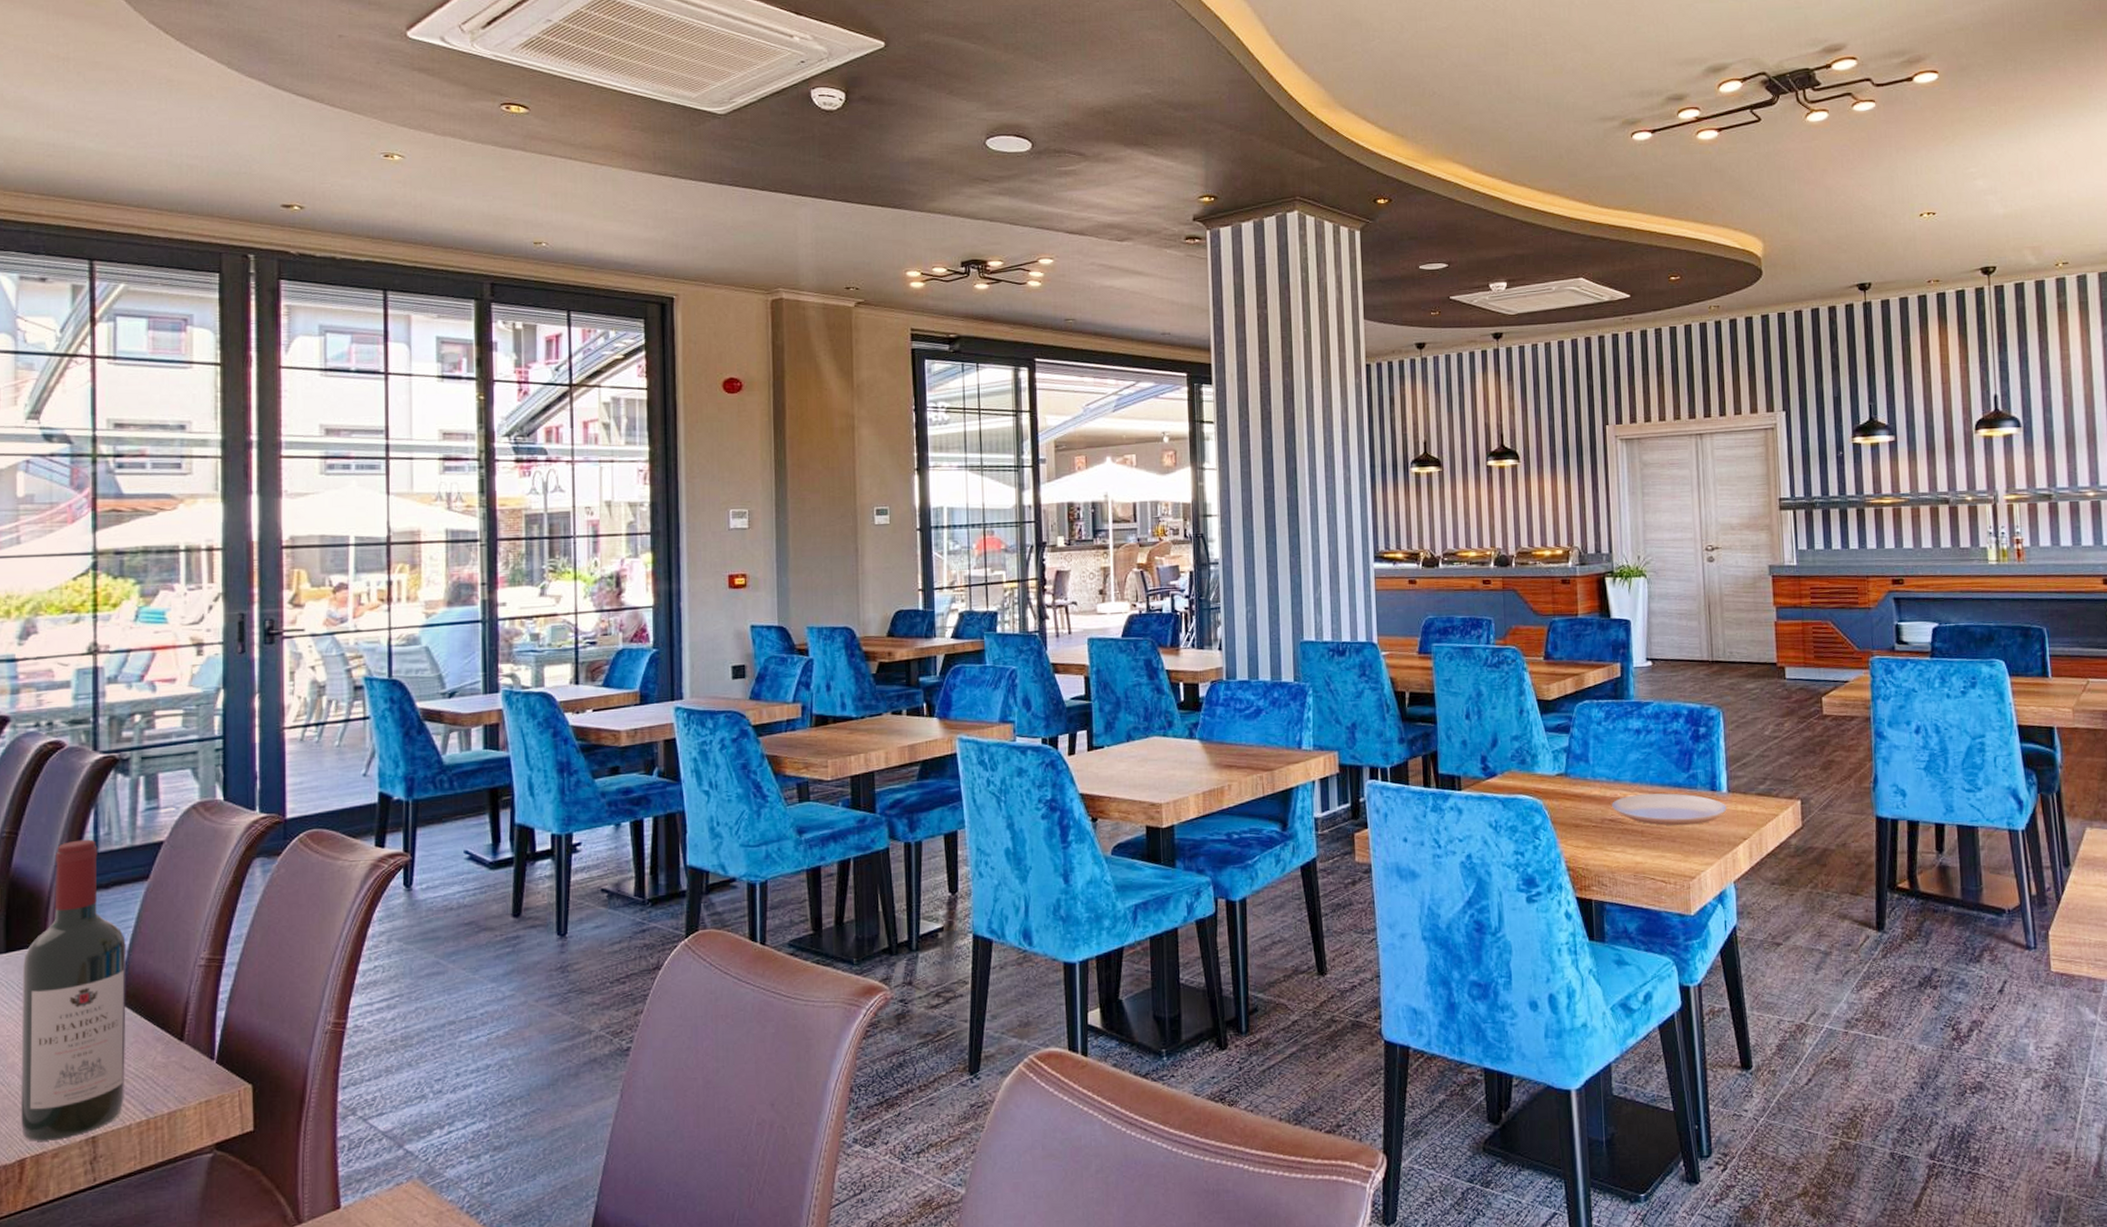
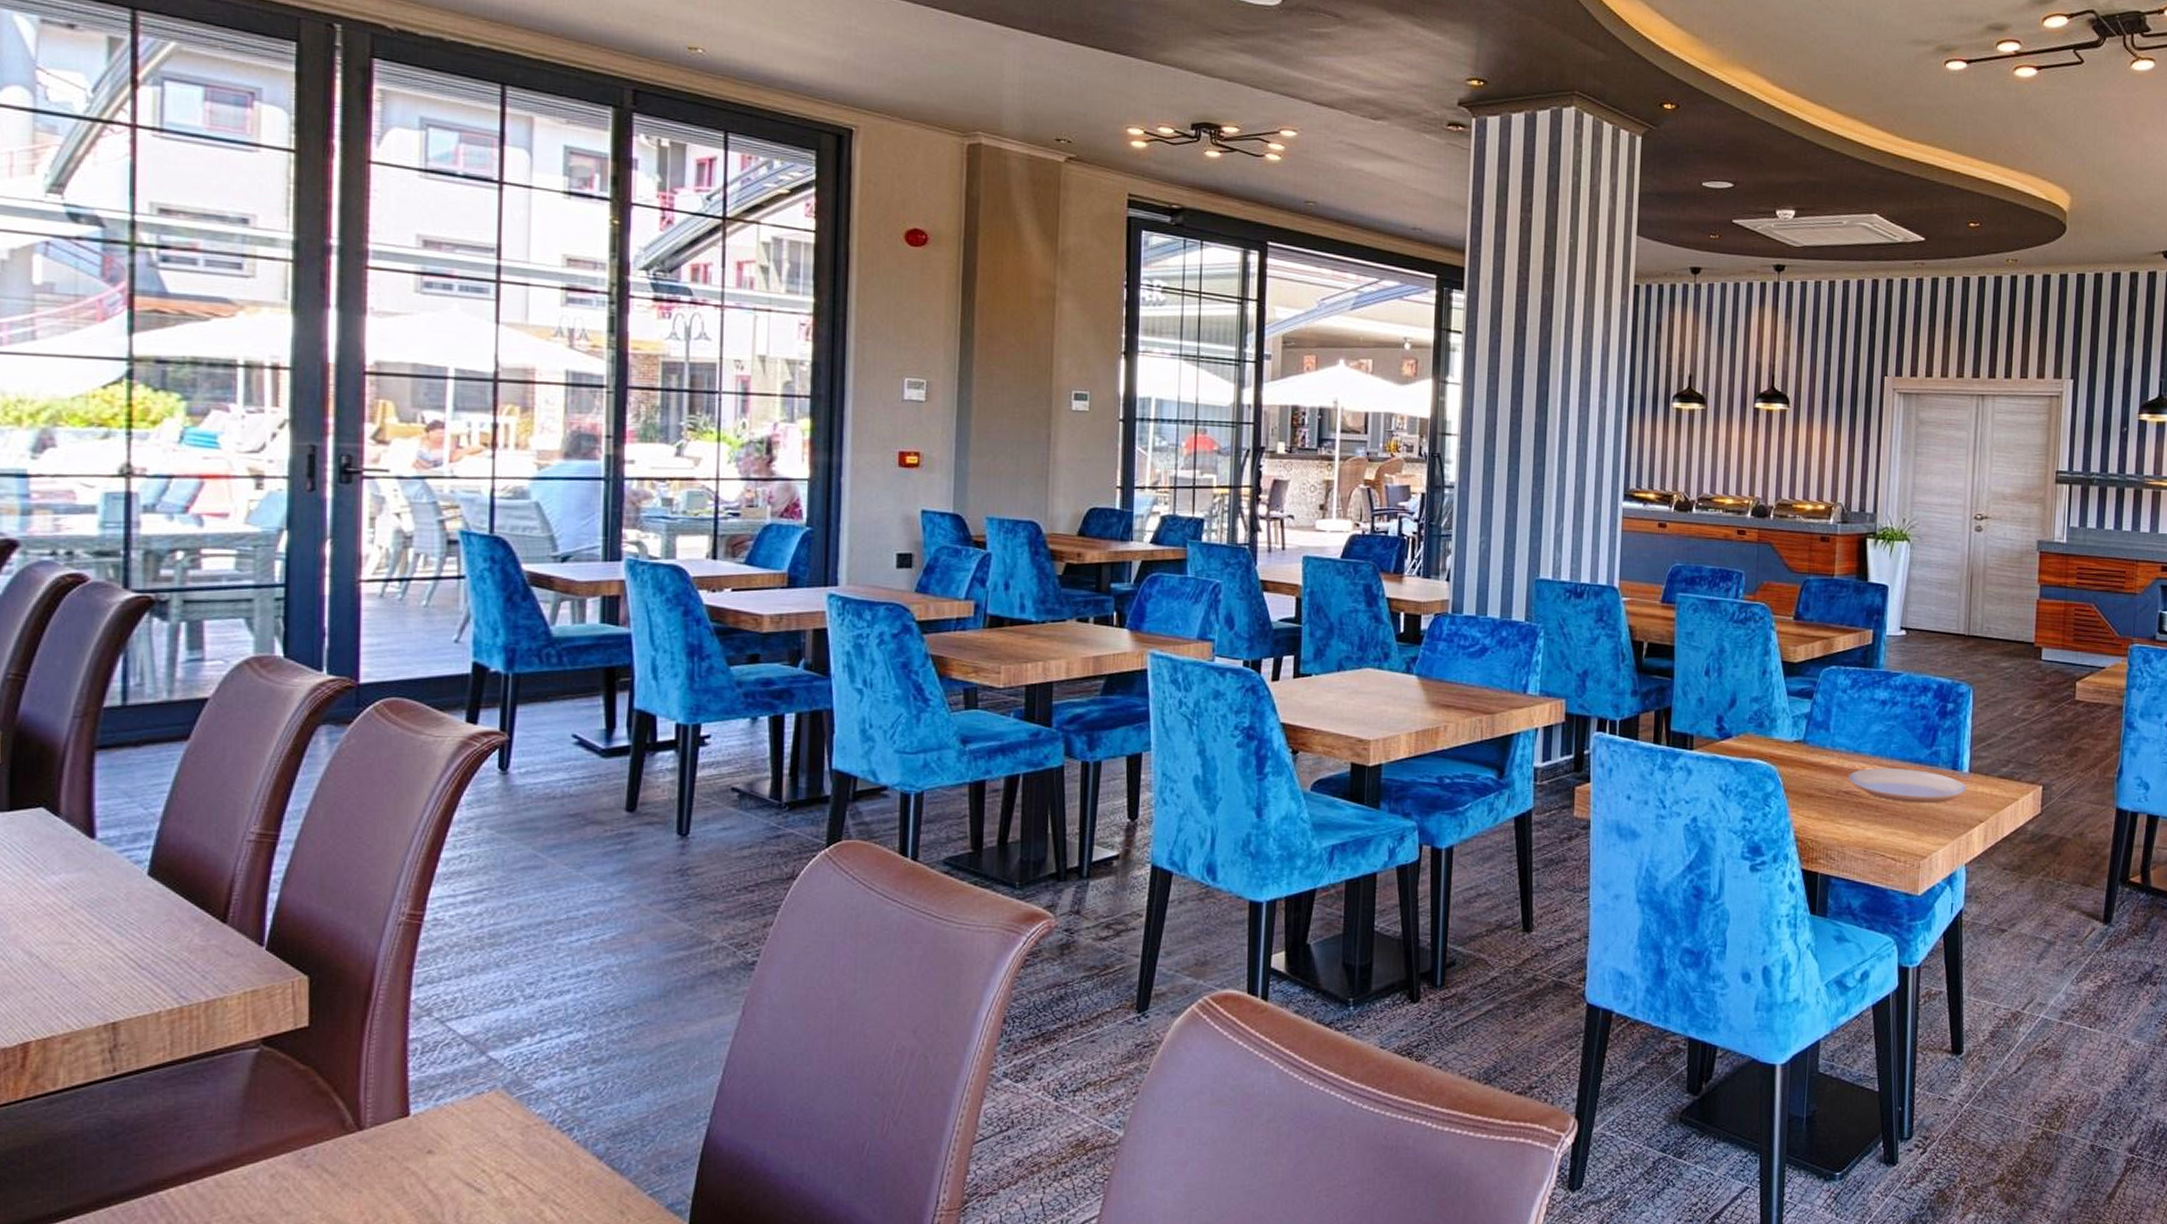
wine bottle: present [21,839,126,1142] -> none [25,689,159,1024]

